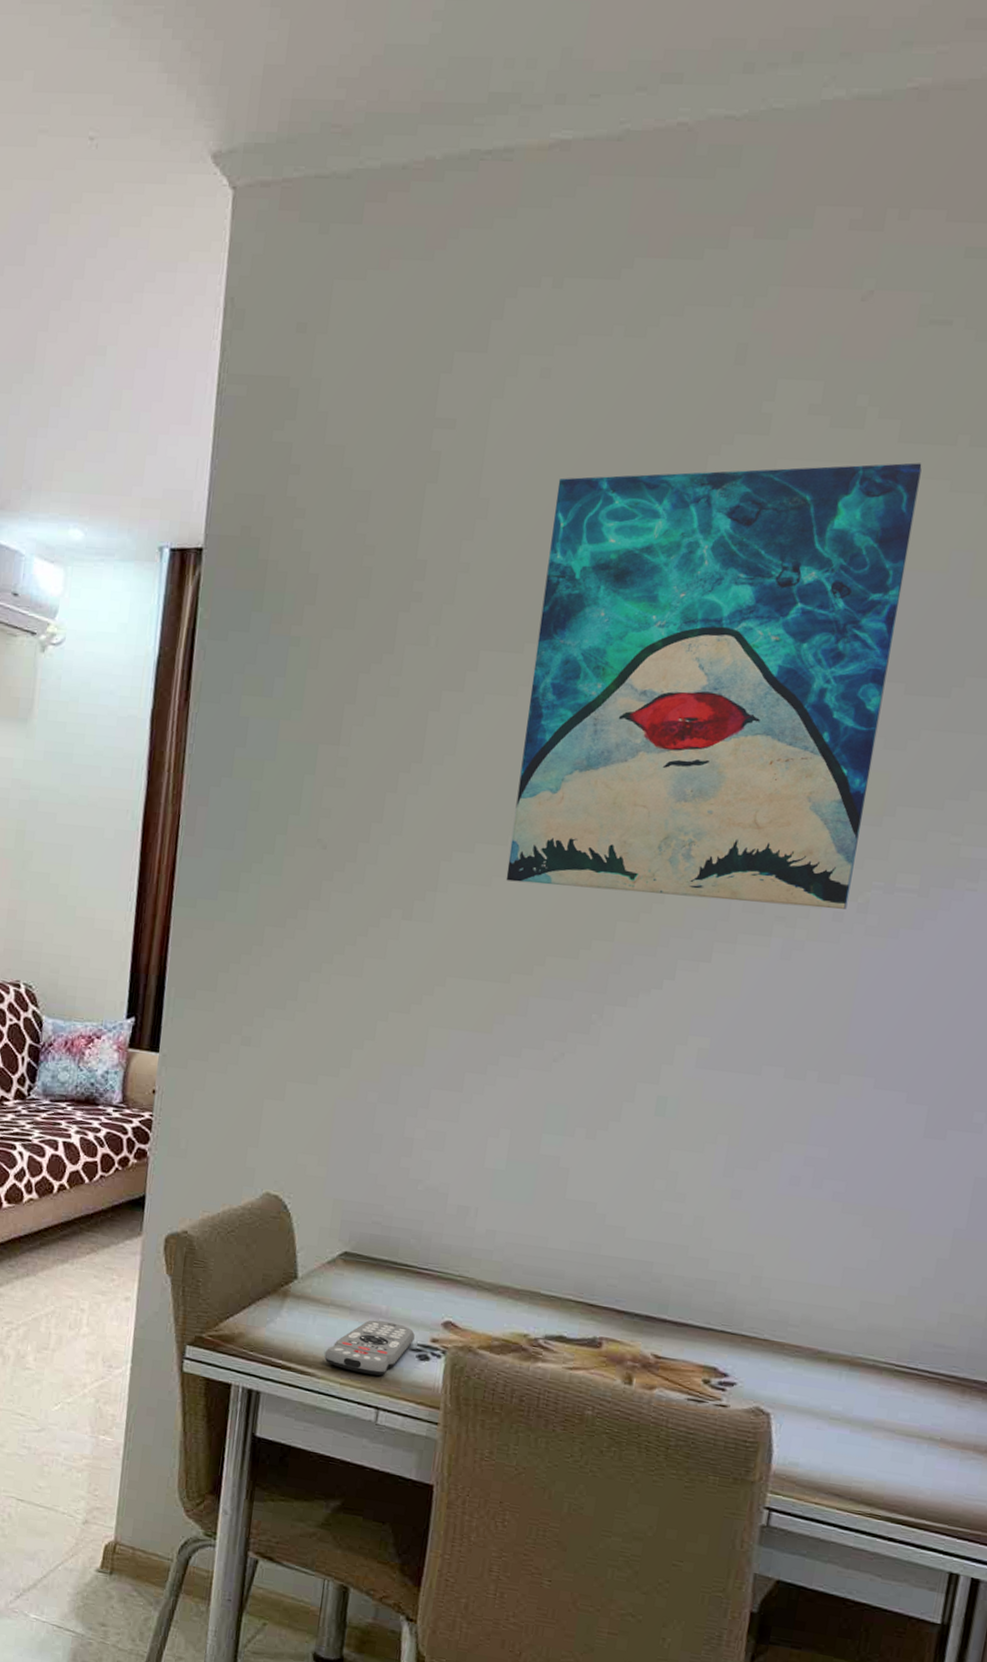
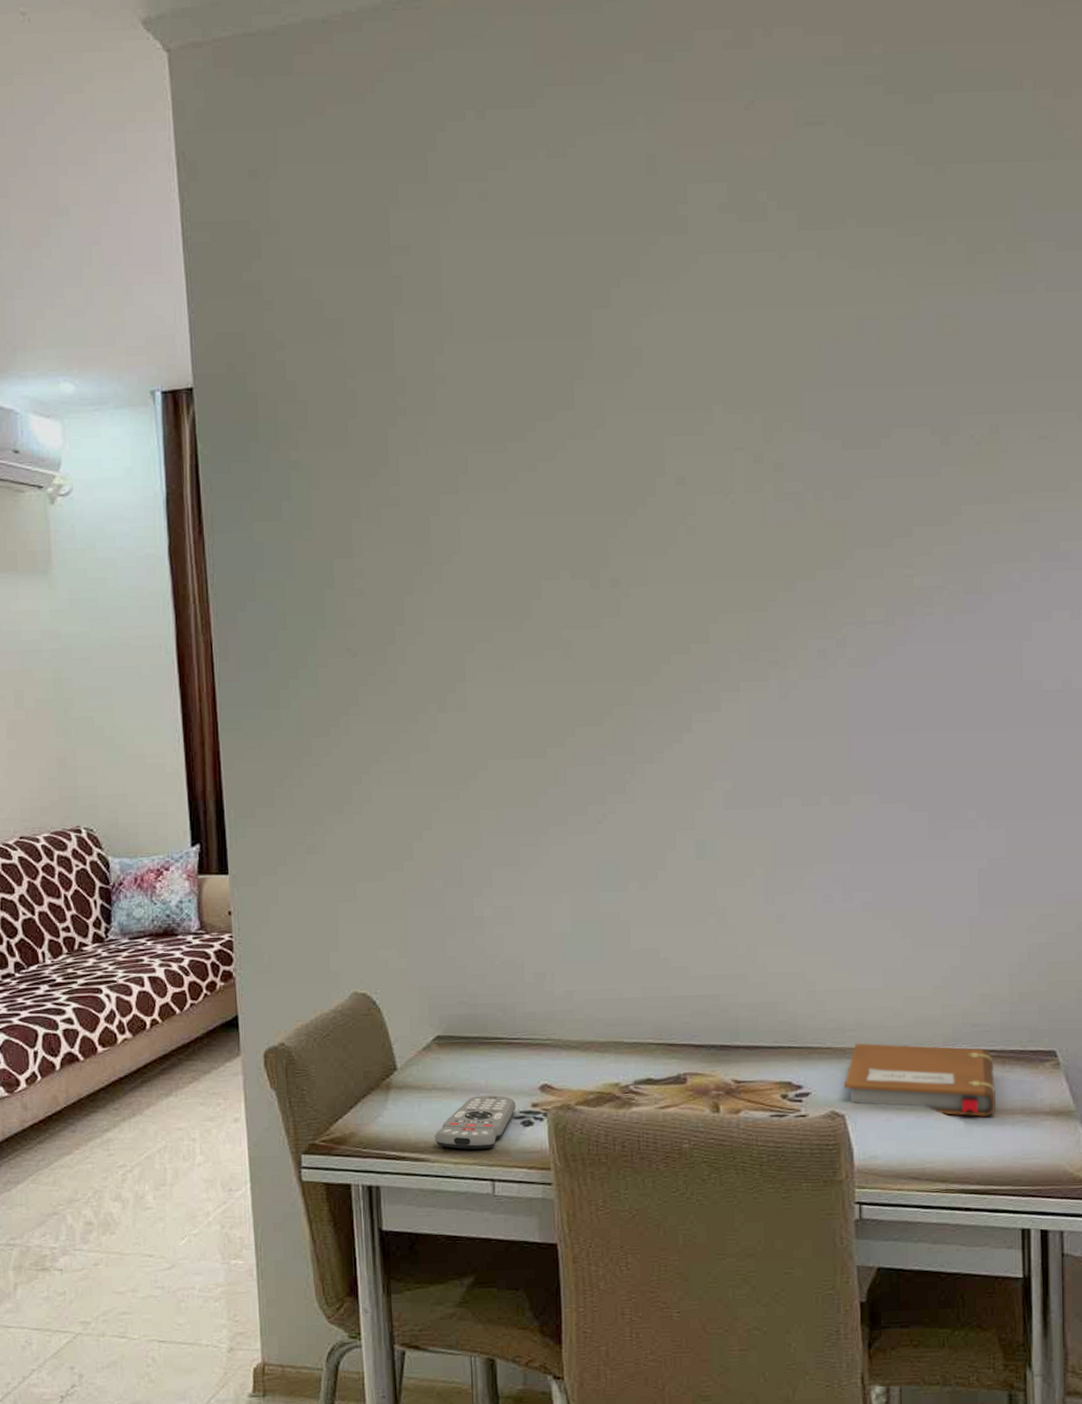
wall art: present [506,463,922,909] -> none [511,246,828,663]
notebook: none [775,1340,953,1446] -> present [844,1043,996,1117]

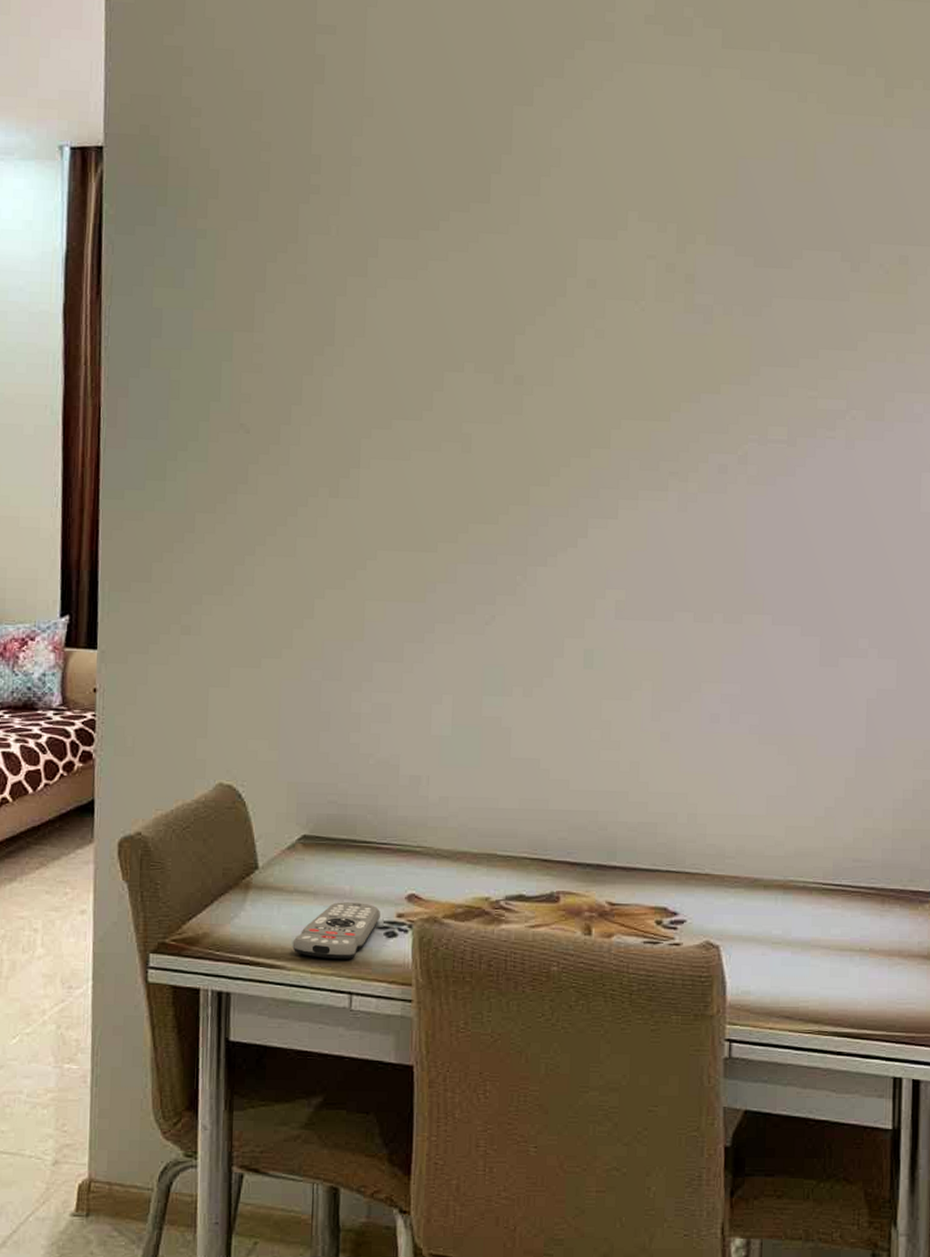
notebook: present [844,1043,996,1117] -> none [721,871,874,957]

